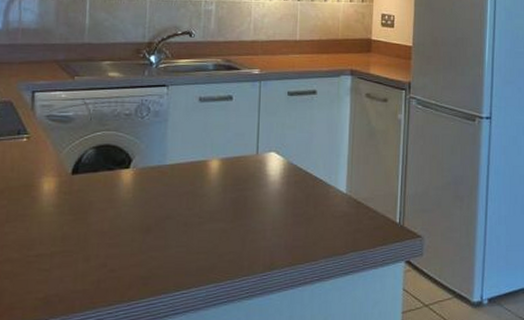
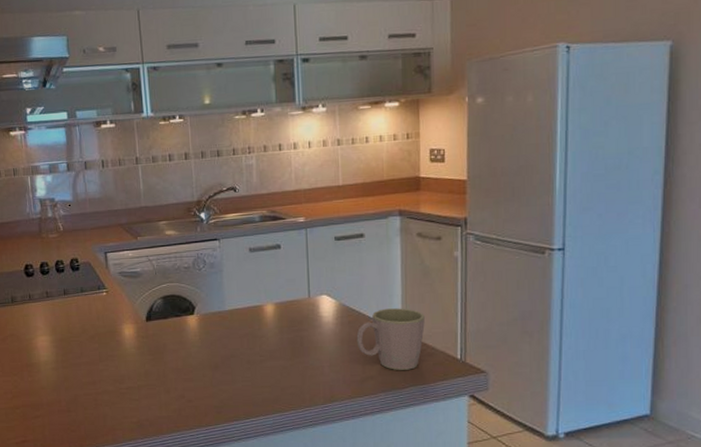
mug: none [301,169,368,234] -> present [356,308,425,370]

